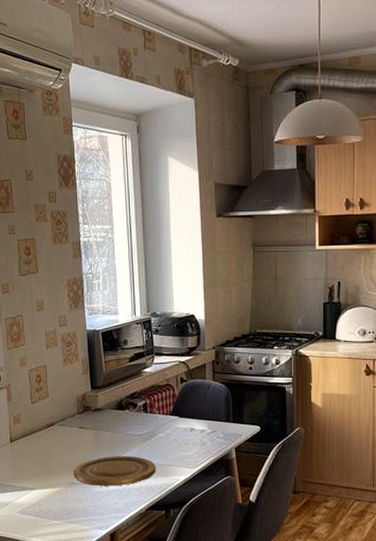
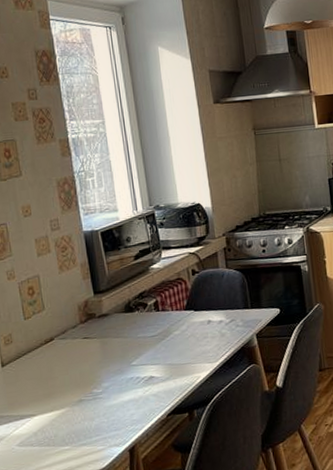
plate: present [73,456,156,486] -> none [80,359,175,400]

